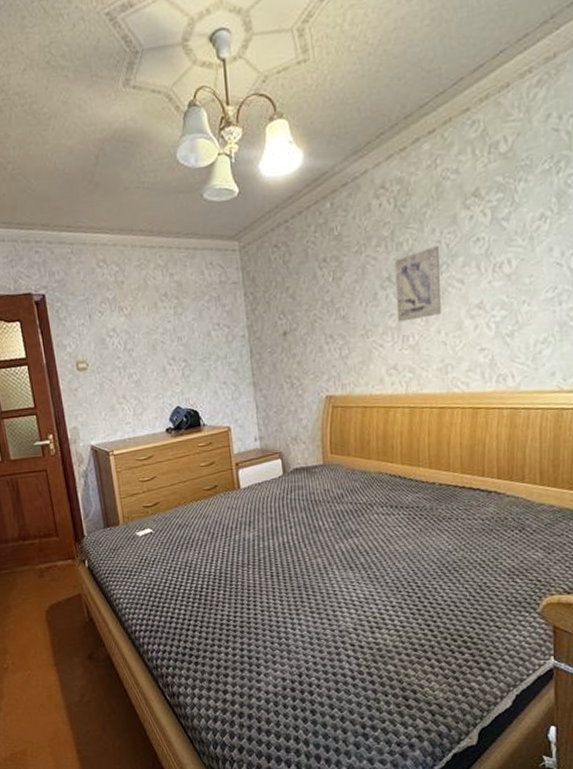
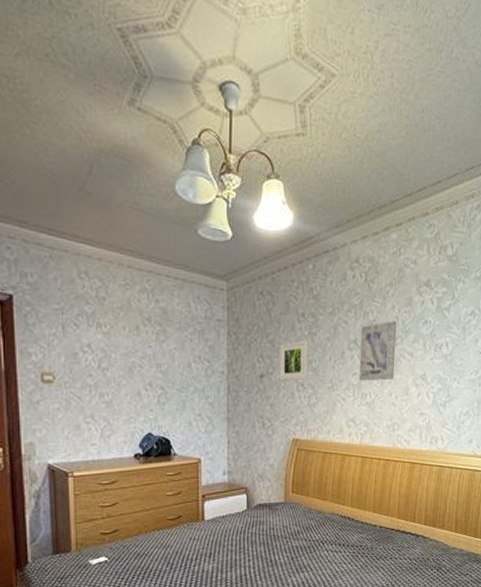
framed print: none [302,287,336,336] -> present [279,340,309,381]

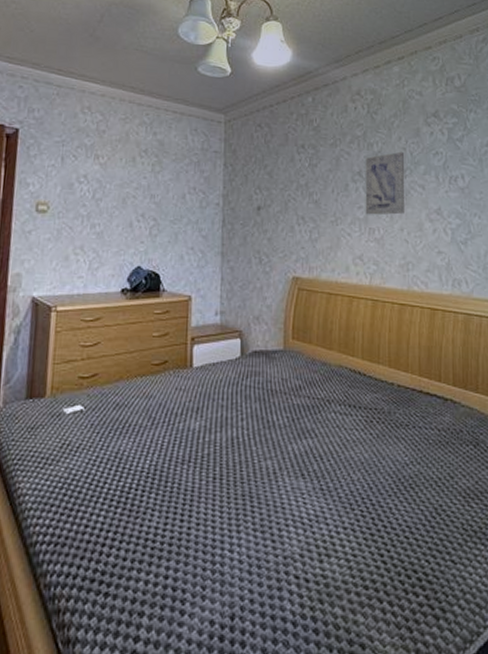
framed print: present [279,340,309,381] -> none [278,171,309,214]

